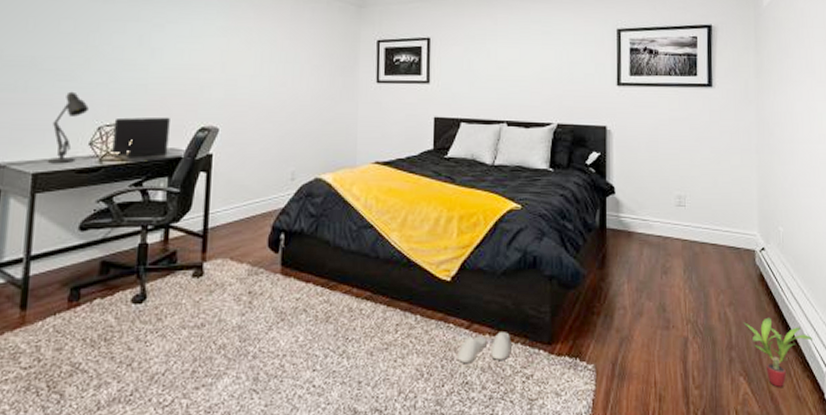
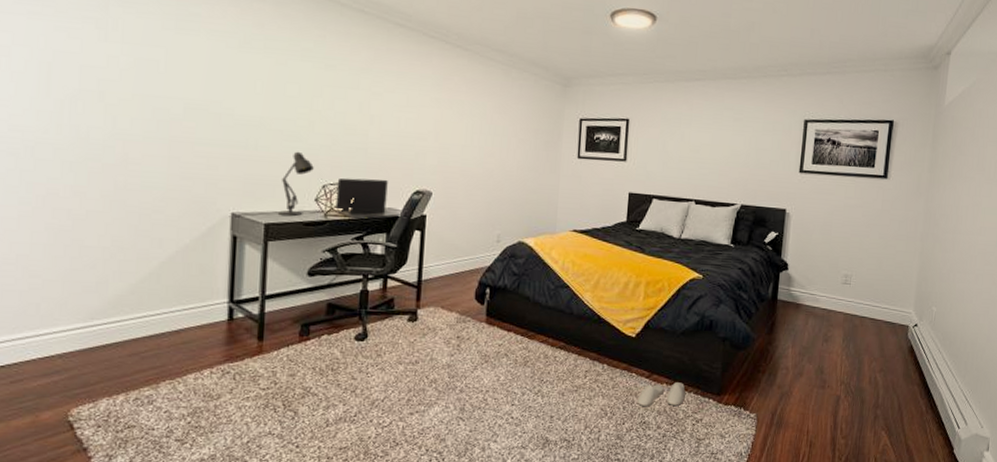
potted plant: present [743,317,814,387] -> none [890,383,951,441]

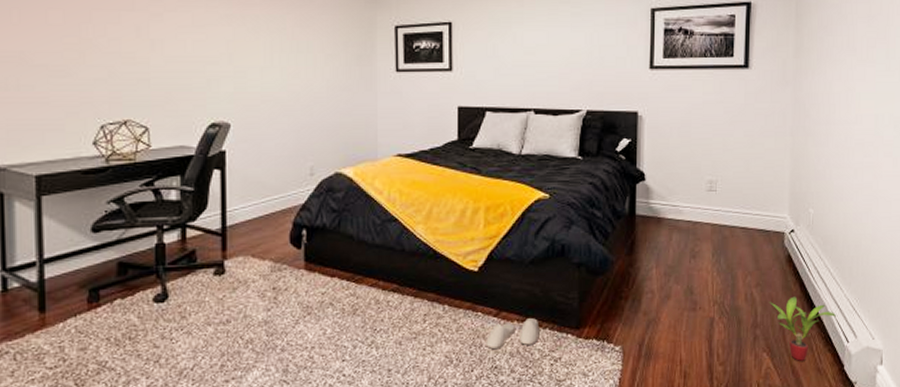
desk lamp: present [279,151,314,217] -> none [51,88,88,165]
laptop computer: present [335,177,402,219] -> none [117,113,197,162]
potted plant: none [890,383,951,441] -> present [769,296,837,361]

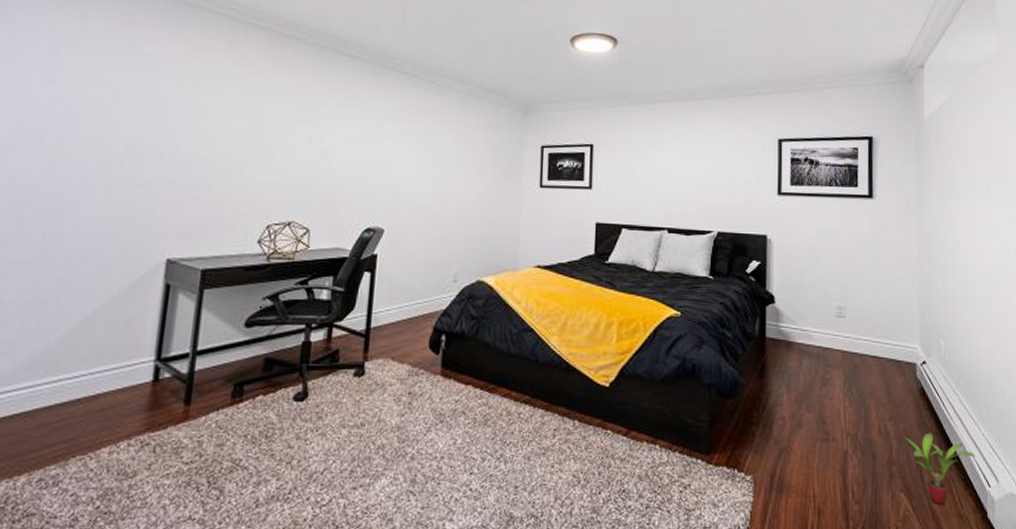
slippers: present [486,318,540,350] -> none [614,440,669,472]

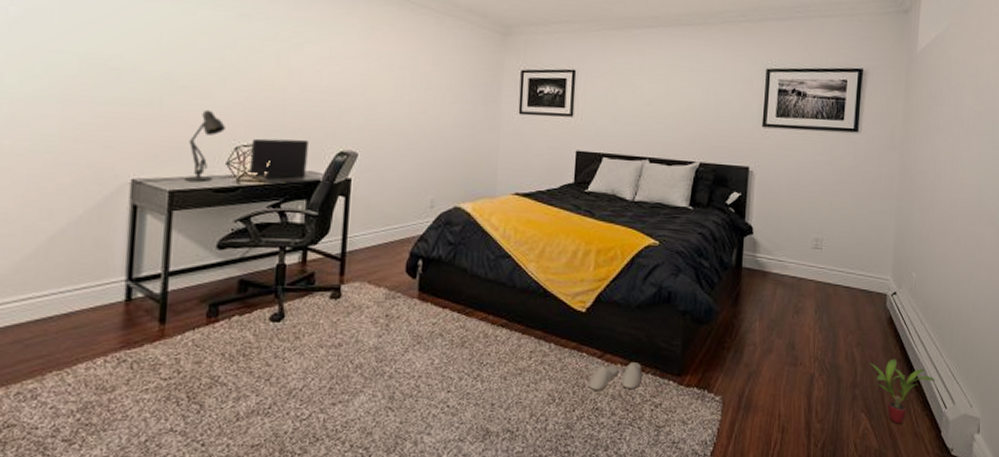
desk lamp: none [217,190,259,261] -> present [185,109,225,183]
laptop computer: none [279,216,351,262] -> present [249,138,324,185]
slippers: none [614,440,669,472] -> present [588,362,642,391]

